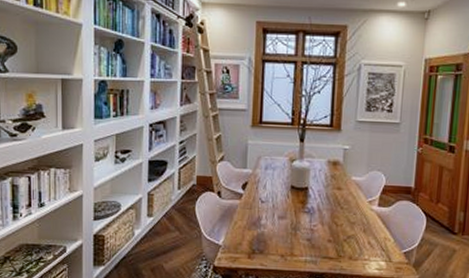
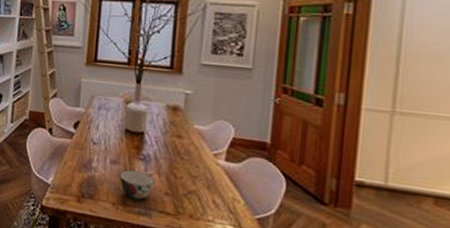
soup bowl: none [287,222,319,250] -> present [120,169,155,201]

